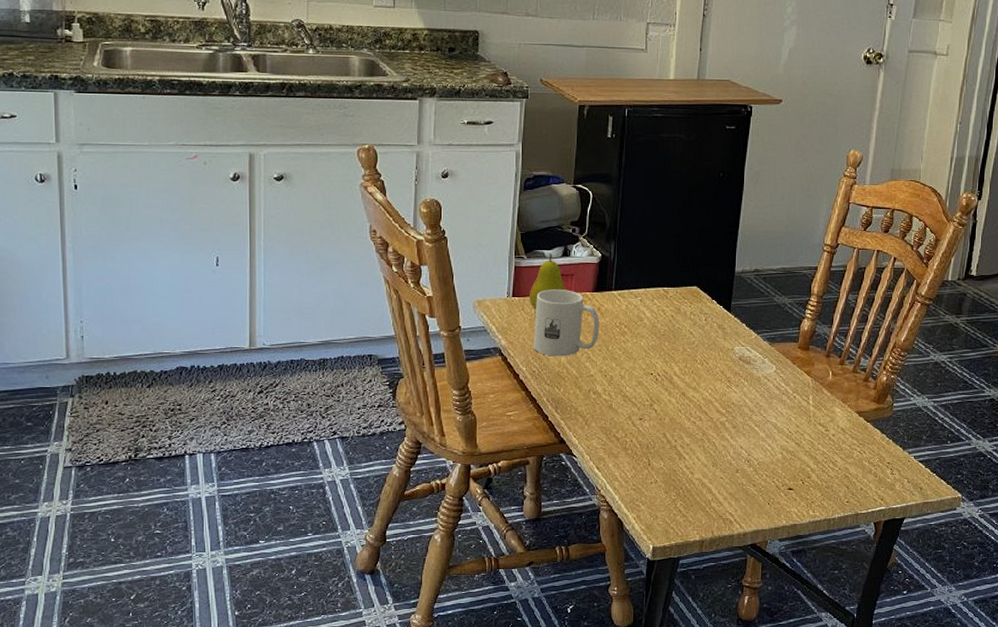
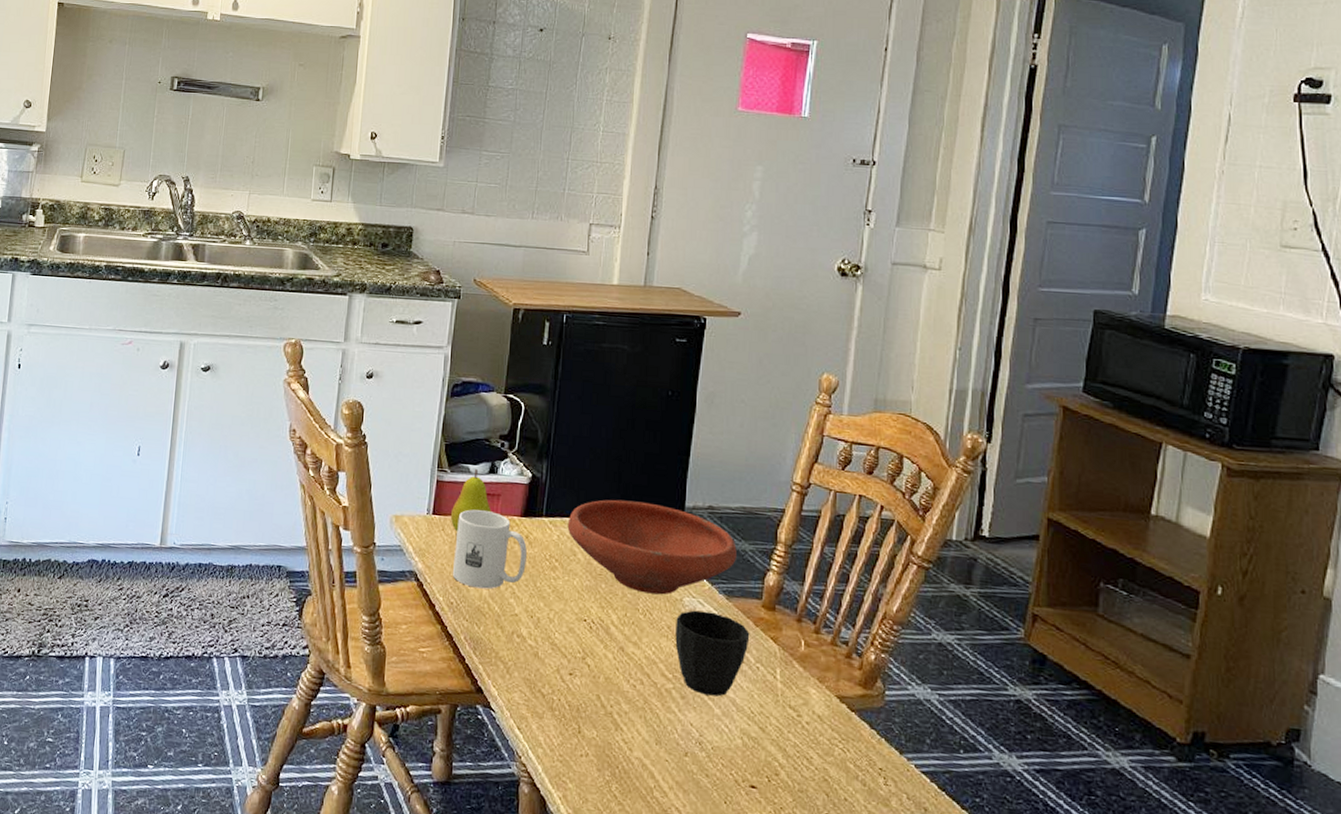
bowl: none [634,270,778,347] -> present [567,499,737,595]
cup: none [728,356,789,423] -> present [675,610,750,697]

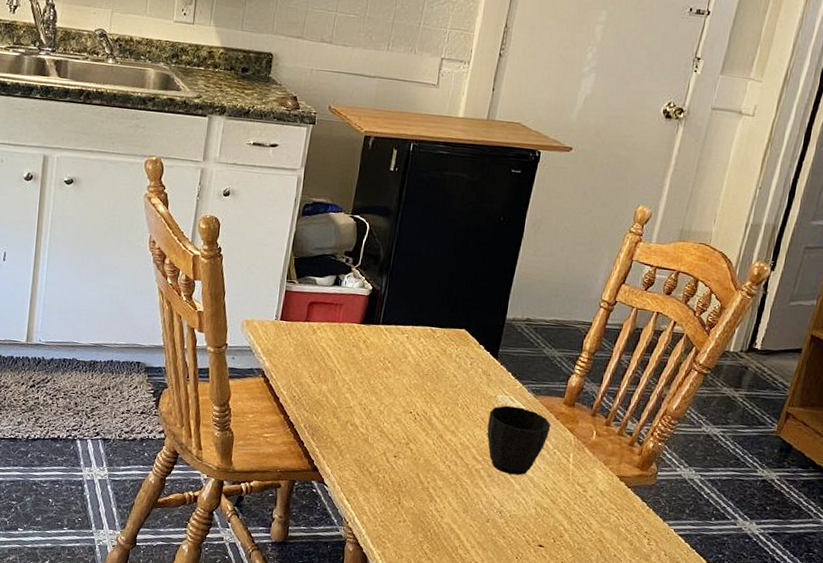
fruit: present [450,469,491,531] -> none [296,281,334,335]
mug: present [452,509,527,589] -> none [295,316,364,386]
bowl: present [567,499,737,595] -> none [401,311,547,393]

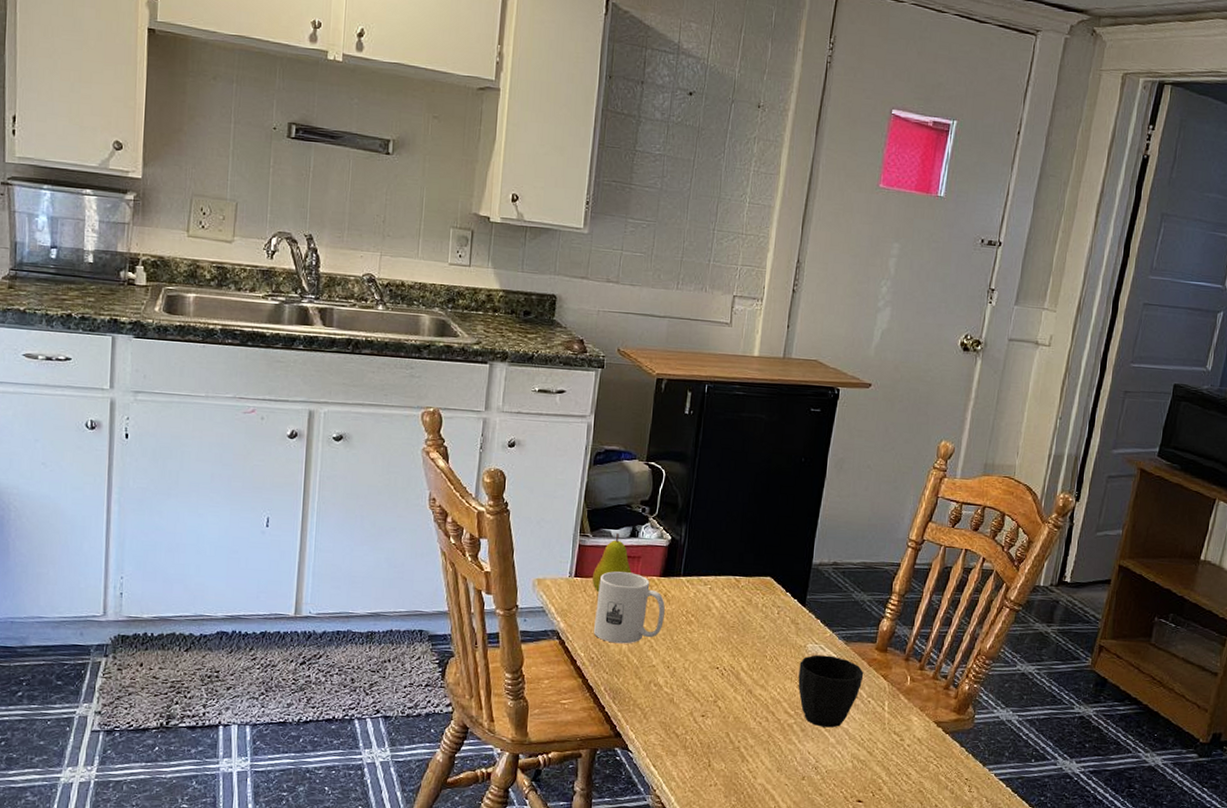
mug: none [295,316,364,386] -> present [593,571,665,644]
fruit: none [296,281,334,335] -> present [592,533,632,592]

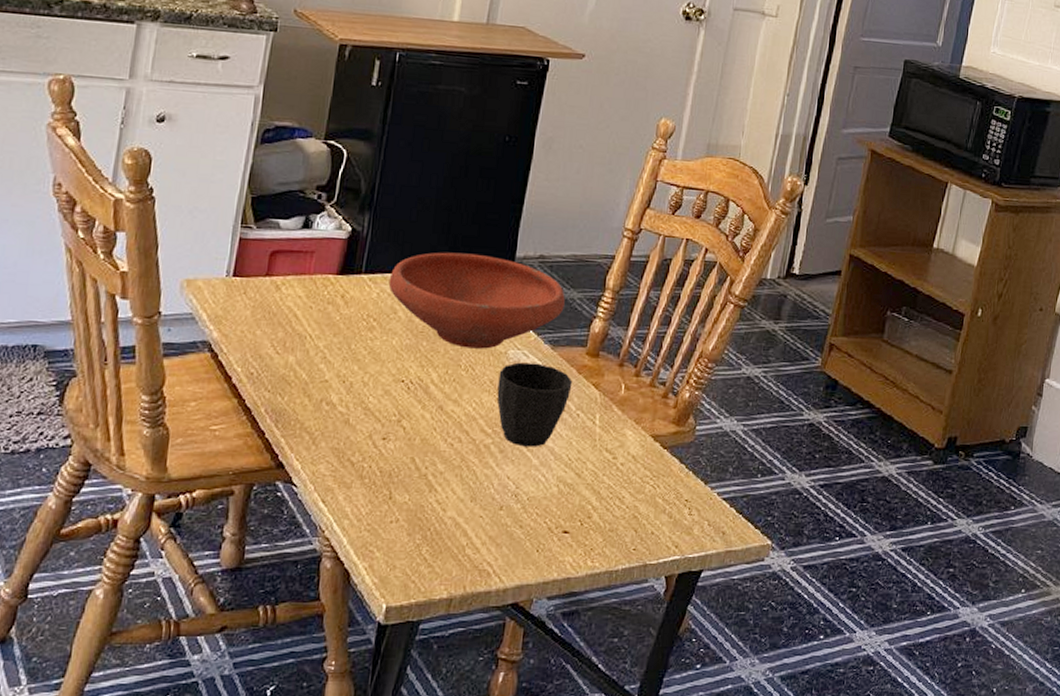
fruit: present [592,533,632,592] -> none [254,224,303,294]
mug: present [593,571,665,644] -> none [253,269,342,356]
bowl: none [703,558,857,643] -> present [388,252,565,349]

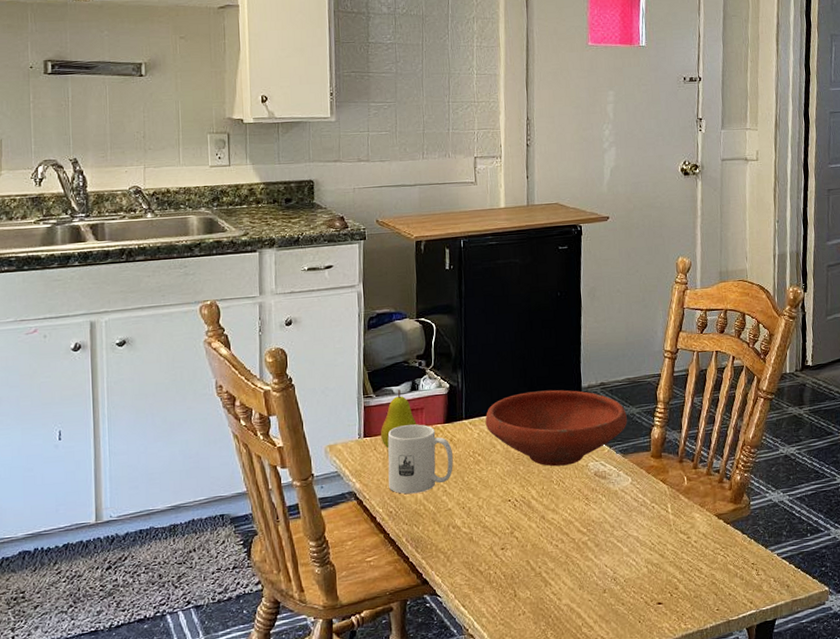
mug: none [253,269,342,356] -> present [387,424,453,494]
fruit: none [254,224,303,294] -> present [380,390,417,448]
cup: present [497,362,573,447] -> none [584,470,645,539]

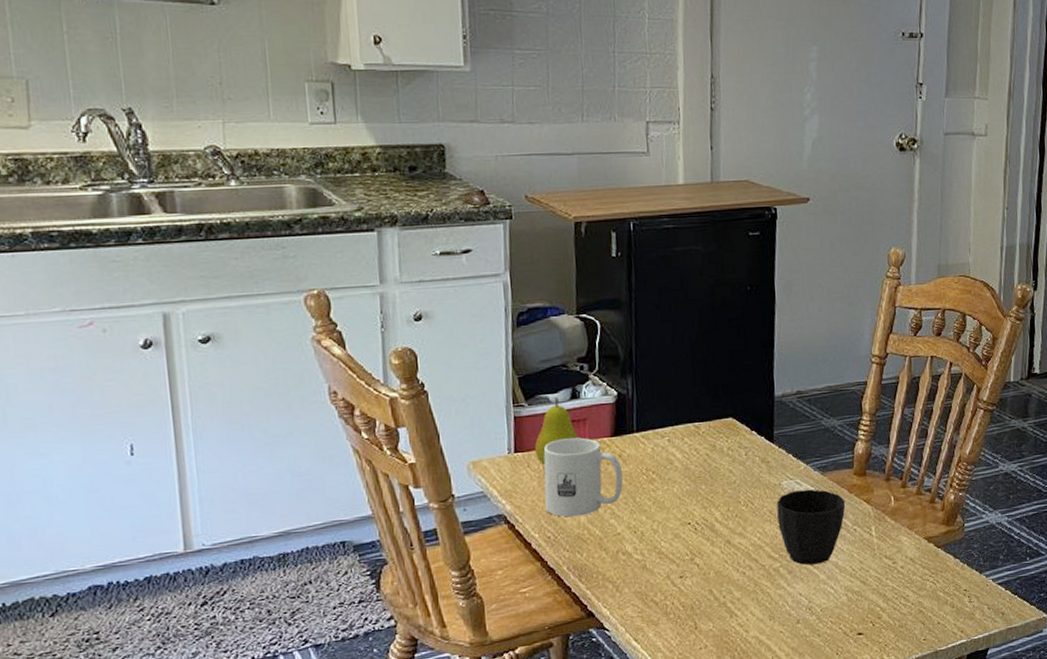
bowl: present [485,390,627,467] -> none [660,399,827,486]
cup: none [584,470,645,539] -> present [776,489,846,565]

